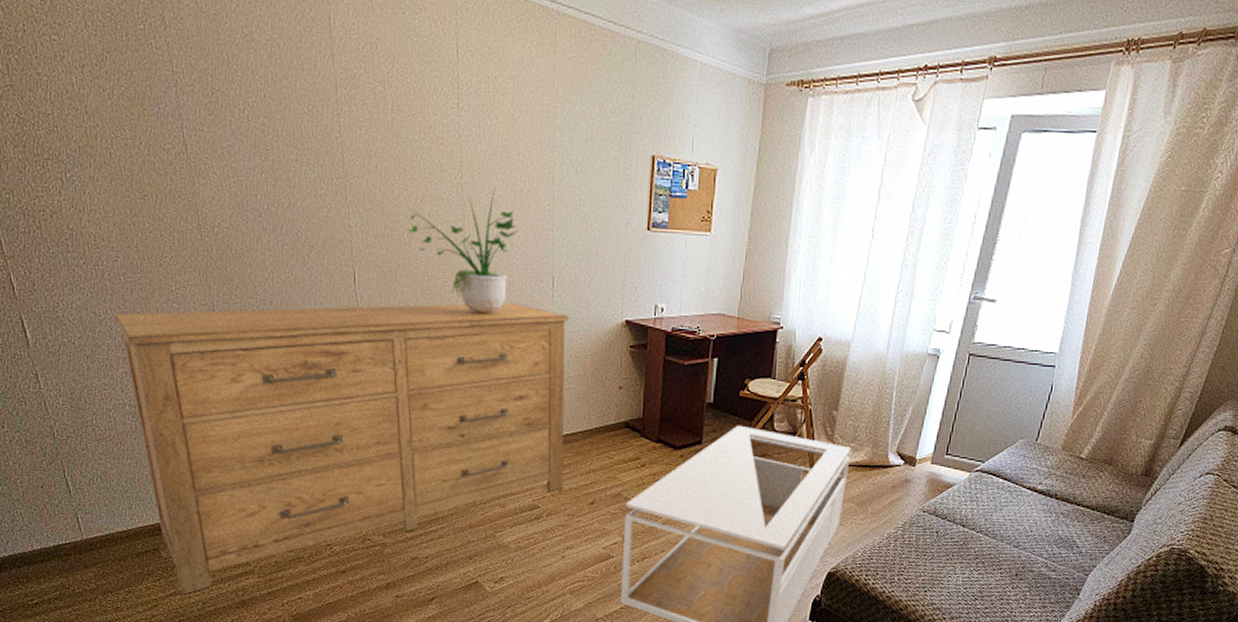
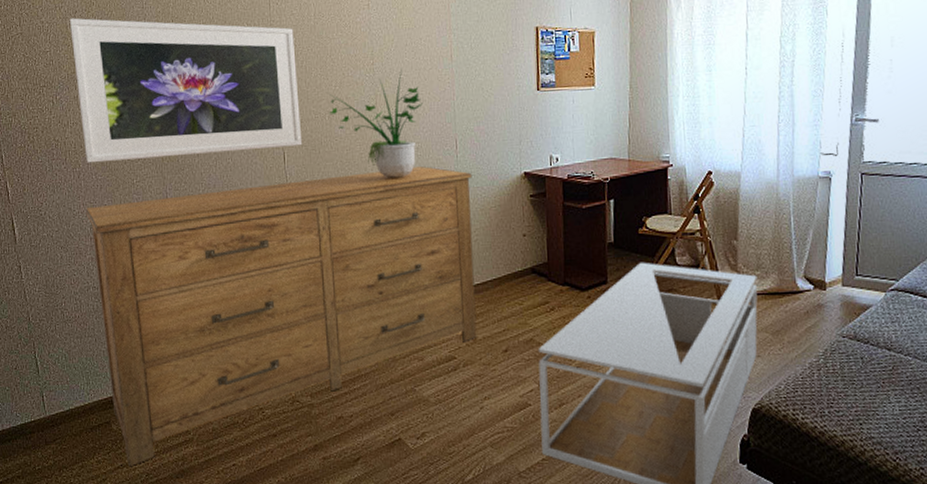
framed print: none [75,73,375,266] -> present [69,18,301,163]

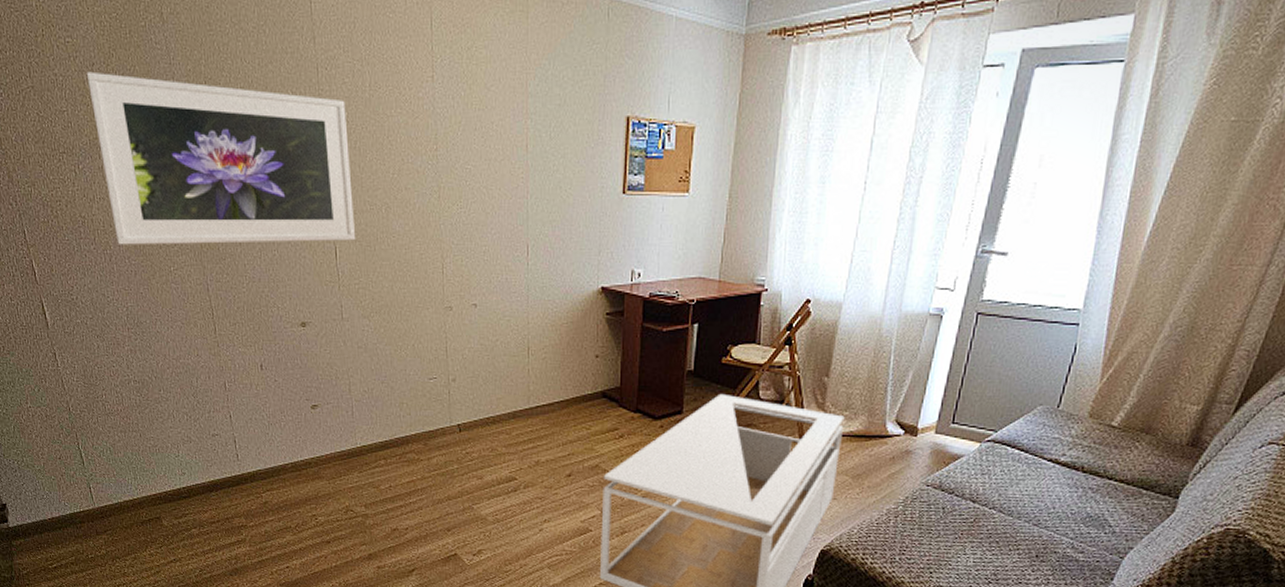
dresser: present [85,166,477,466] -> none [120,273,544,561]
potted plant: present [329,69,424,179] -> none [386,158,493,285]

